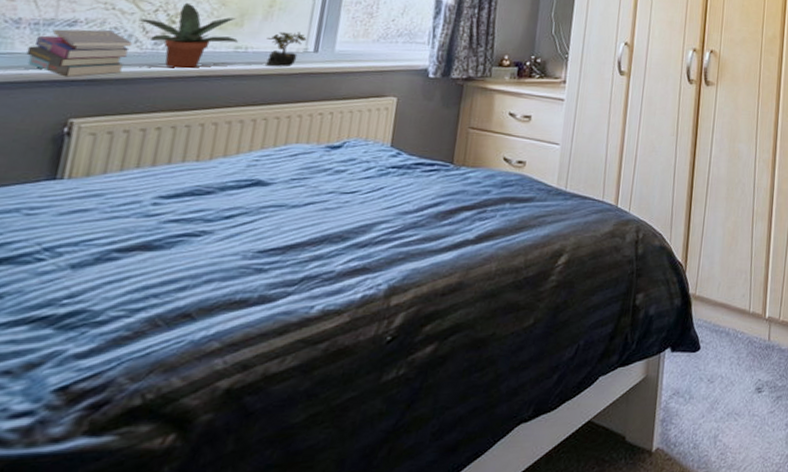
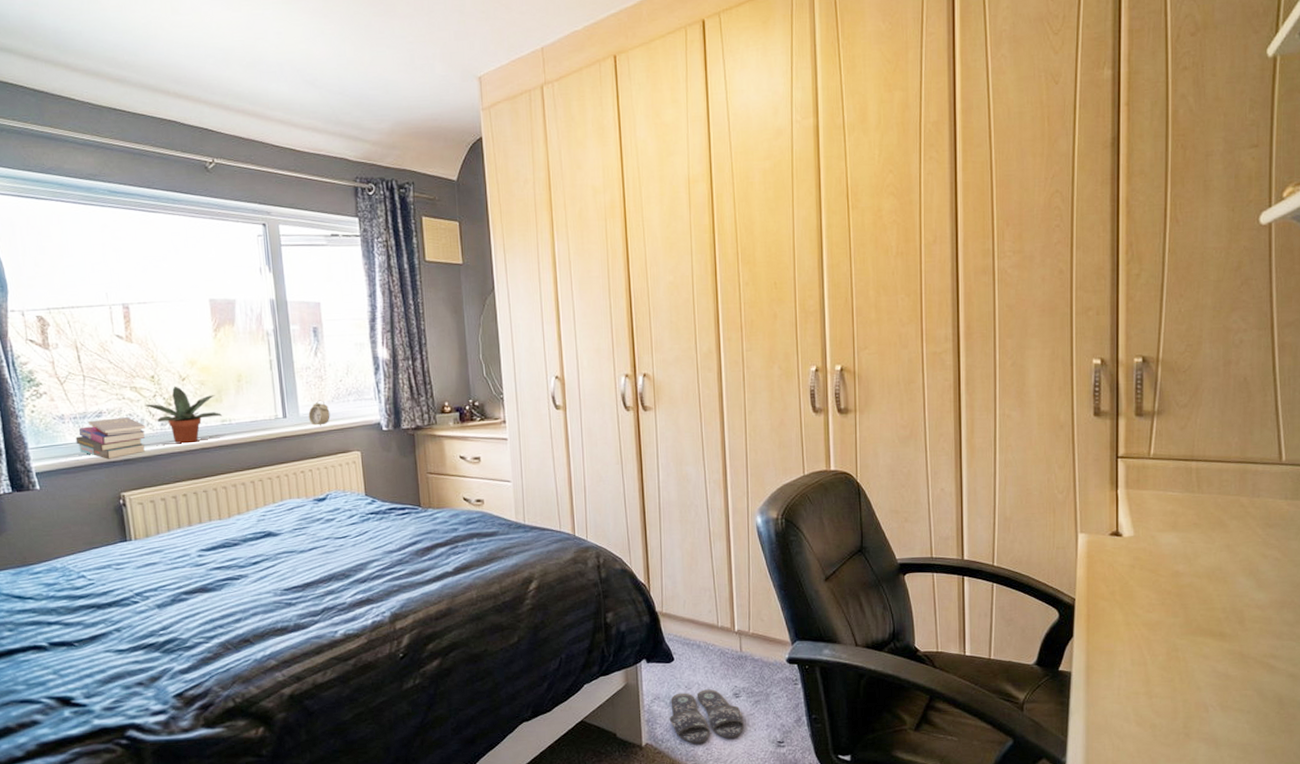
succulent plant: present [264,32,307,68] -> none [243,401,275,435]
alarm clock: none [344,37,372,66] -> present [308,400,330,427]
slippers: none [686,383,763,448] -> present [669,689,744,744]

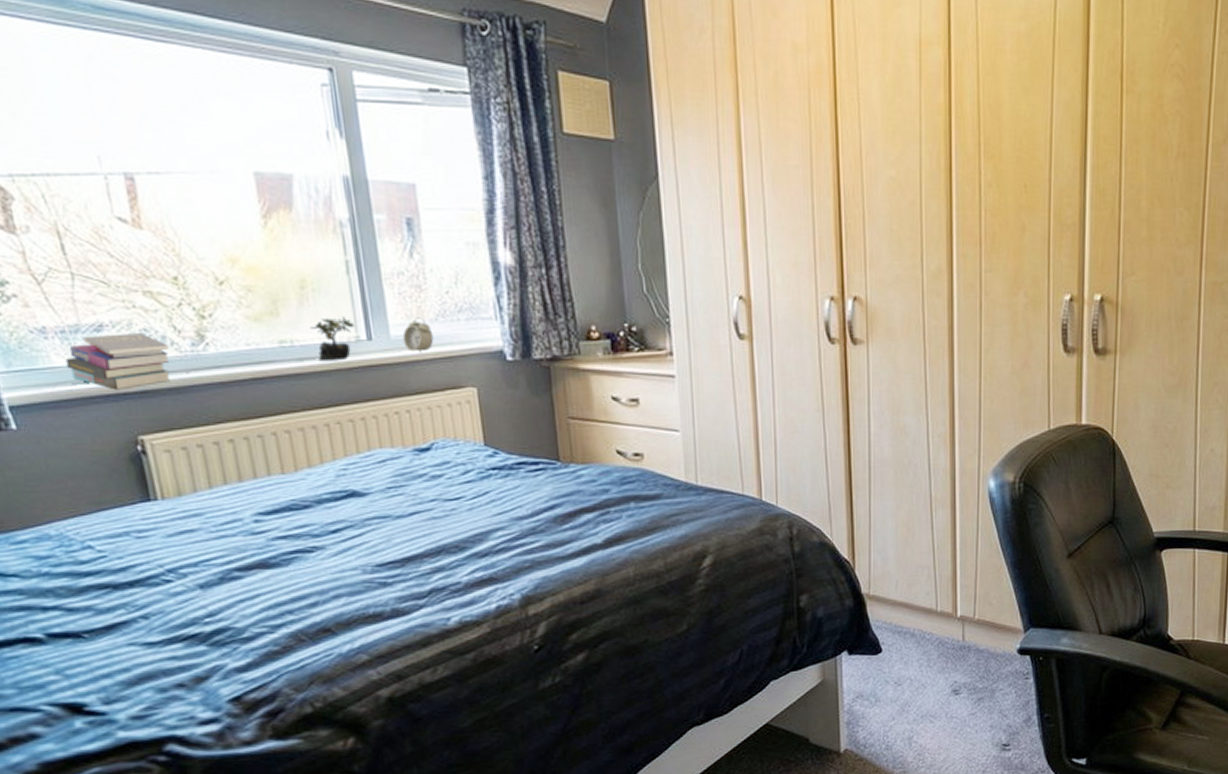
potted plant: present [144,386,223,444] -> none [165,292,281,372]
succulent plant: none [243,401,275,435] -> present [310,317,355,362]
slippers: present [669,689,744,744] -> none [874,685,963,749]

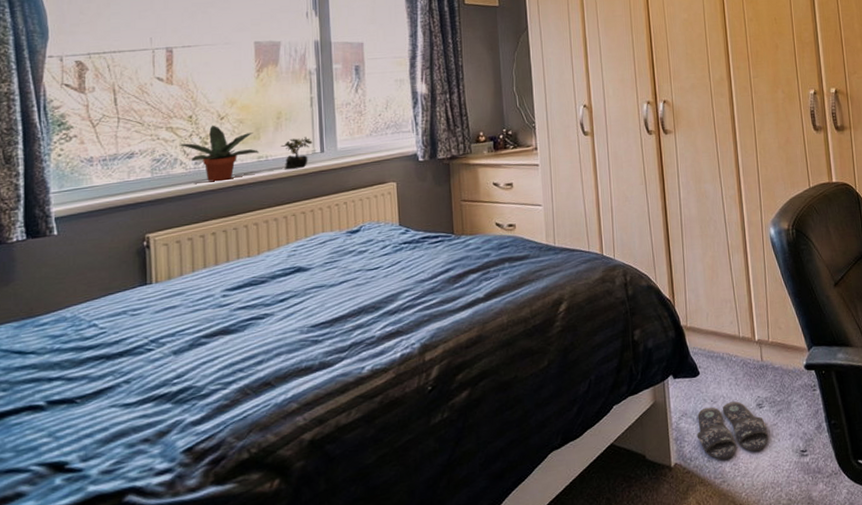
books: present [65,333,170,390] -> none [103,157,179,201]
potted plant: none [165,292,281,372] -> present [179,125,260,182]
alarm clock: present [402,317,434,353] -> none [346,134,368,160]
slippers: none [874,685,963,749] -> present [696,401,768,460]

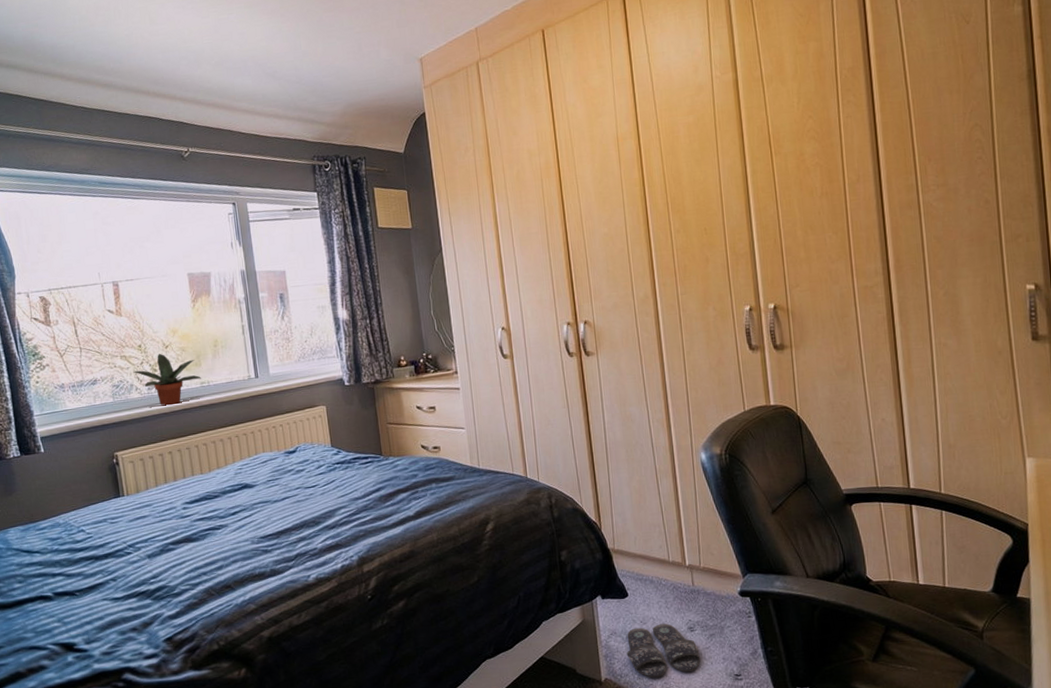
succulent plant: present [281,137,313,170] -> none [220,363,248,395]

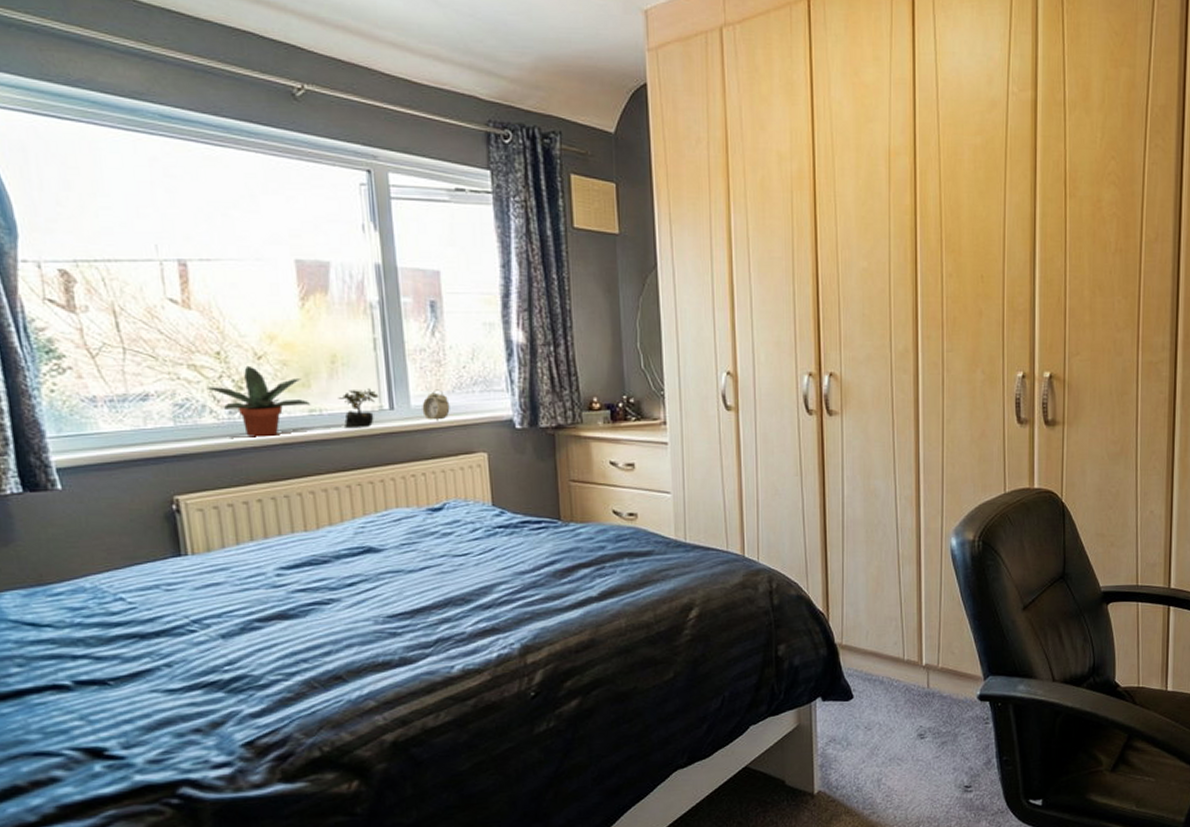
succulent plant: none [220,363,248,395] -> present [338,388,379,429]
alarm clock: none [277,360,298,384] -> present [422,389,450,422]
slippers: present [626,623,701,678] -> none [845,729,928,790]

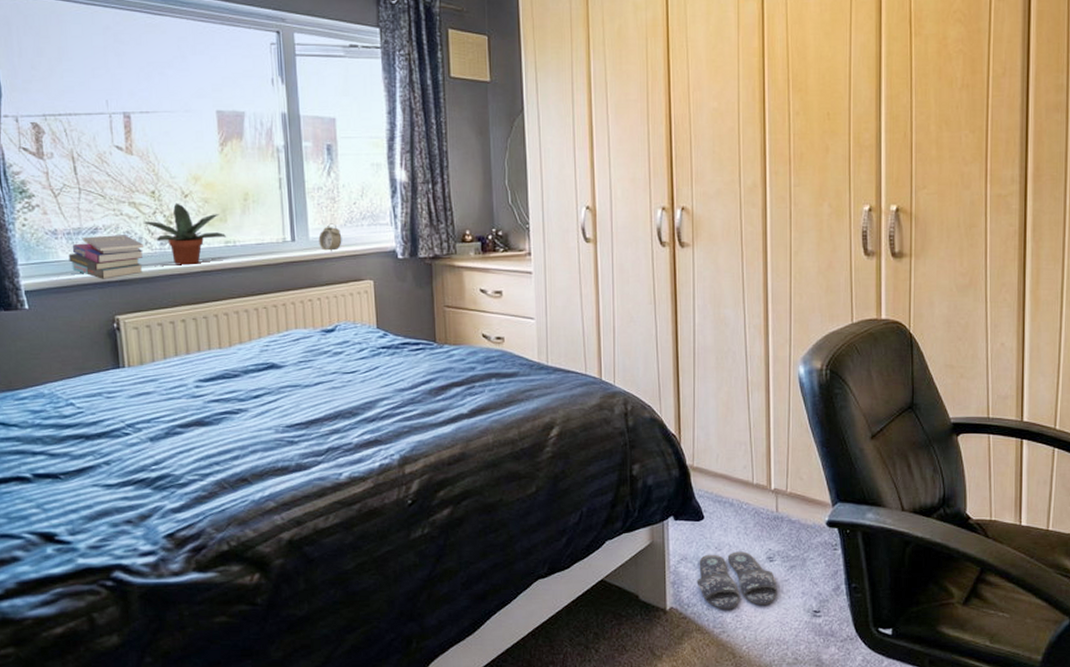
books: none [112,402,209,454] -> present [68,235,144,279]
succulent plant: present [338,388,379,429] -> none [249,223,283,258]
slippers: none [845,729,928,790] -> present [696,551,777,610]

